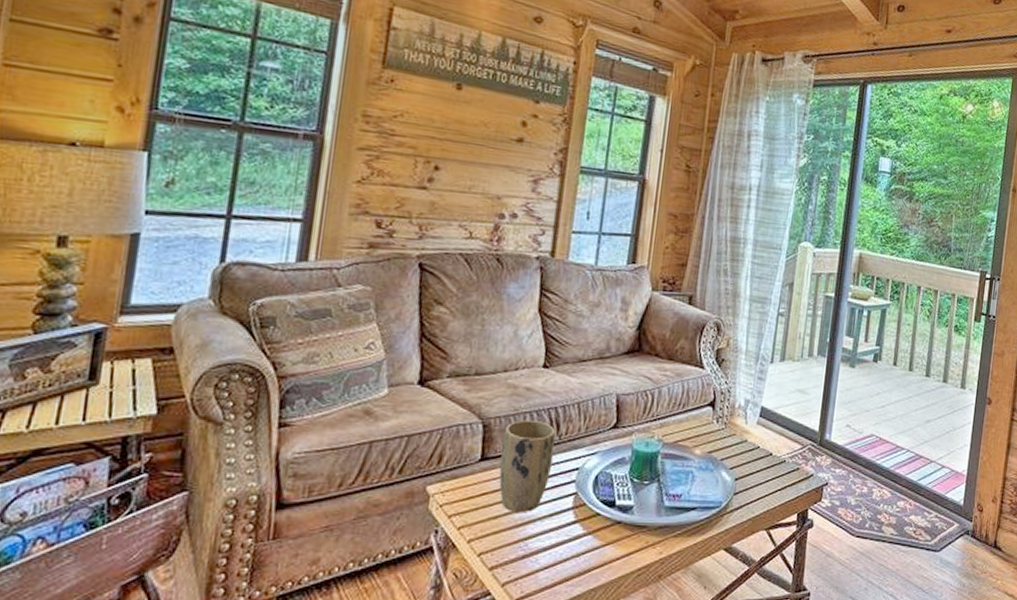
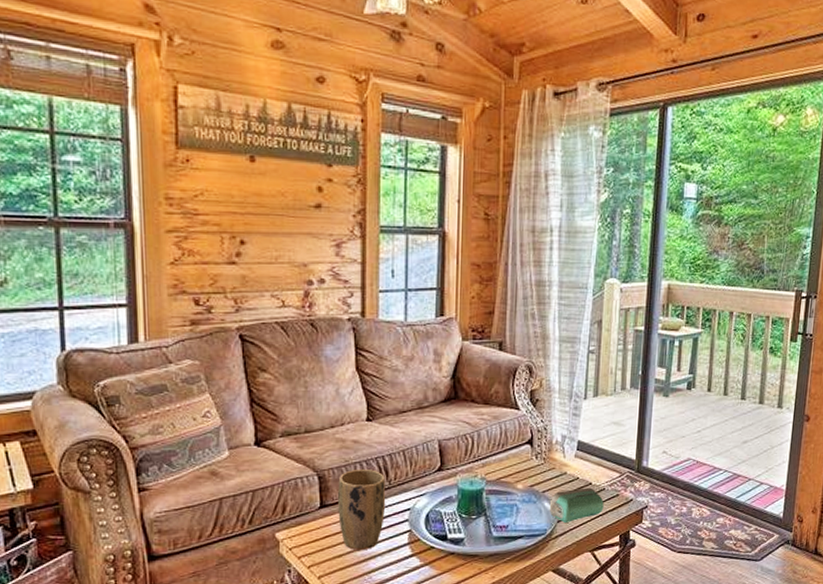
speaker: none [726,458,784,497] -> present [549,487,604,524]

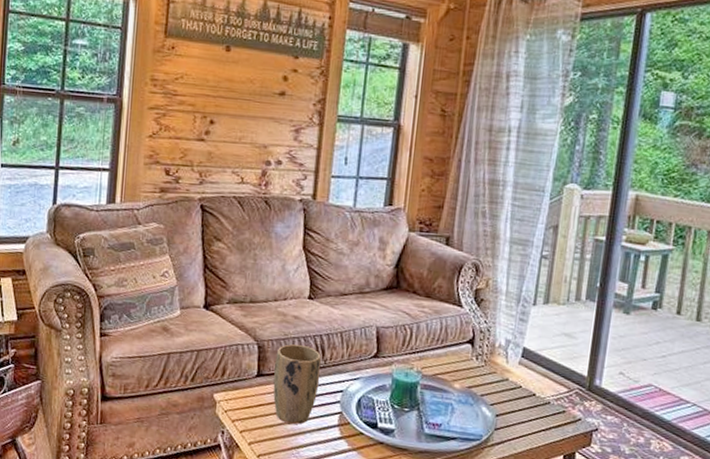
speaker: present [549,487,604,524] -> none [486,397,548,433]

